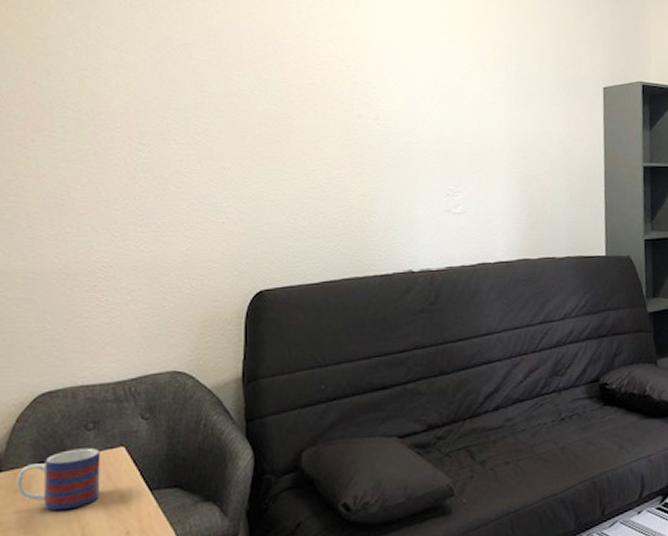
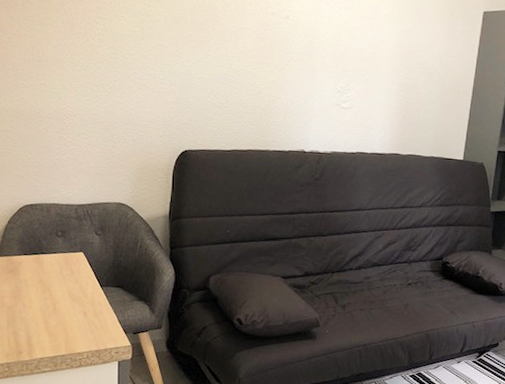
mug: present [17,447,101,511] -> none [9,248,67,291]

